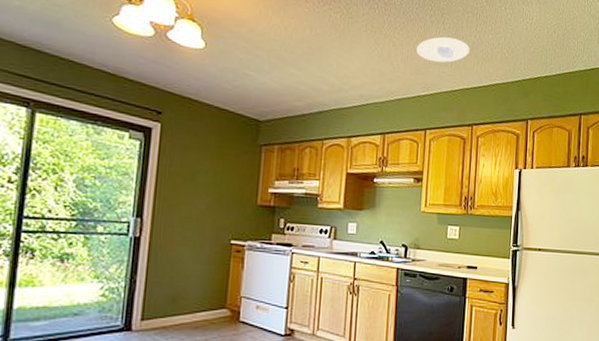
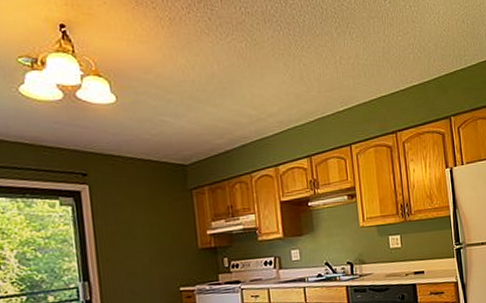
recessed light: present [417,37,470,63] -> none [327,47,381,74]

